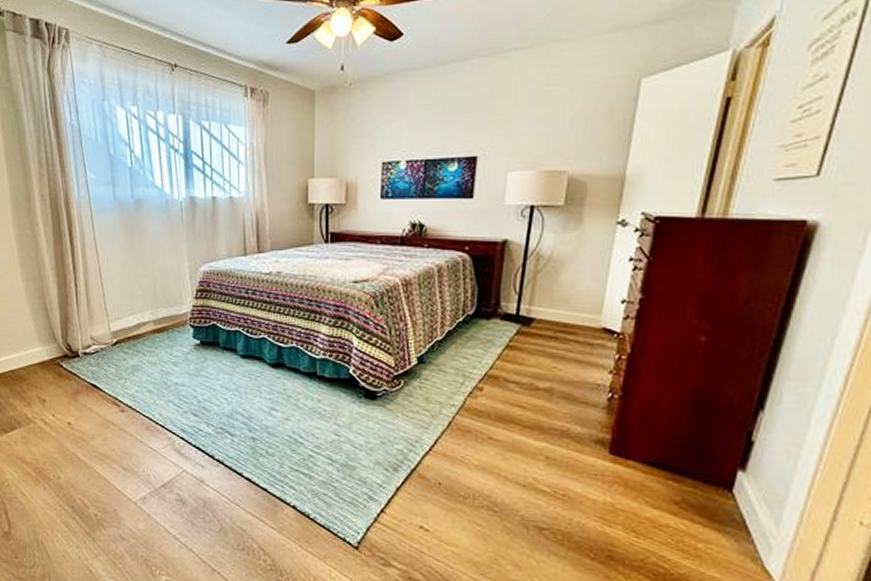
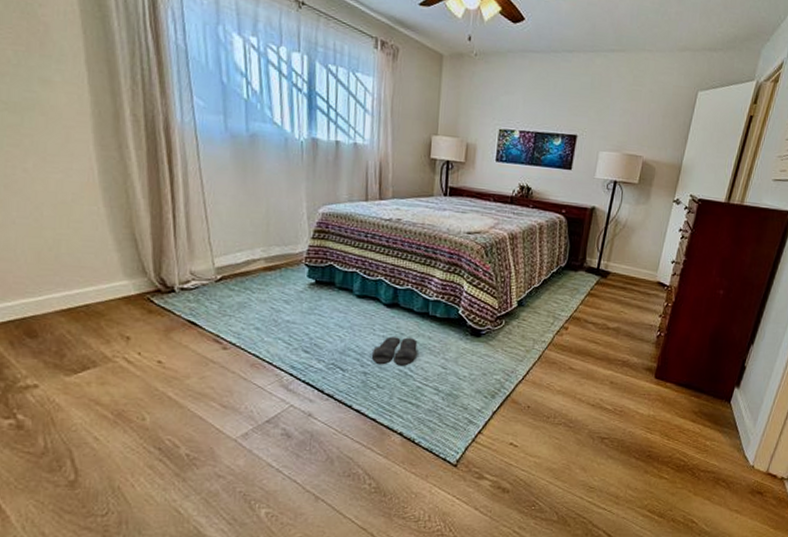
slippers: none [259,399,308,432] -> present [371,336,418,366]

